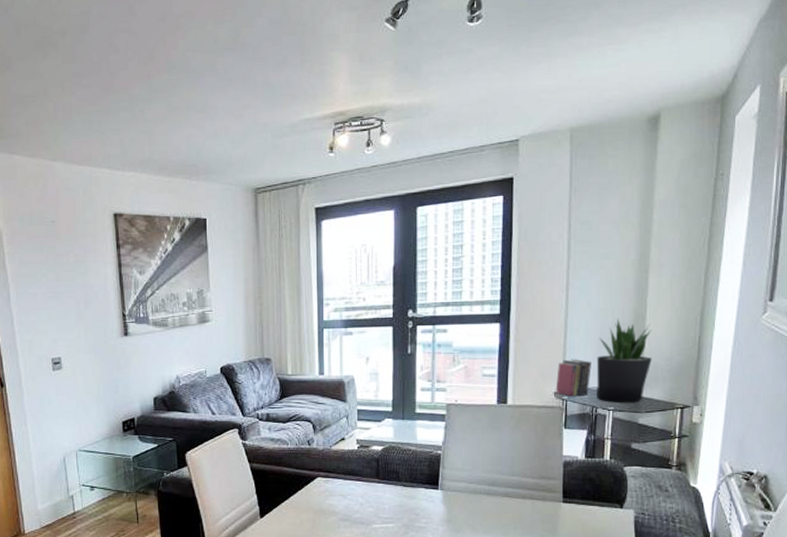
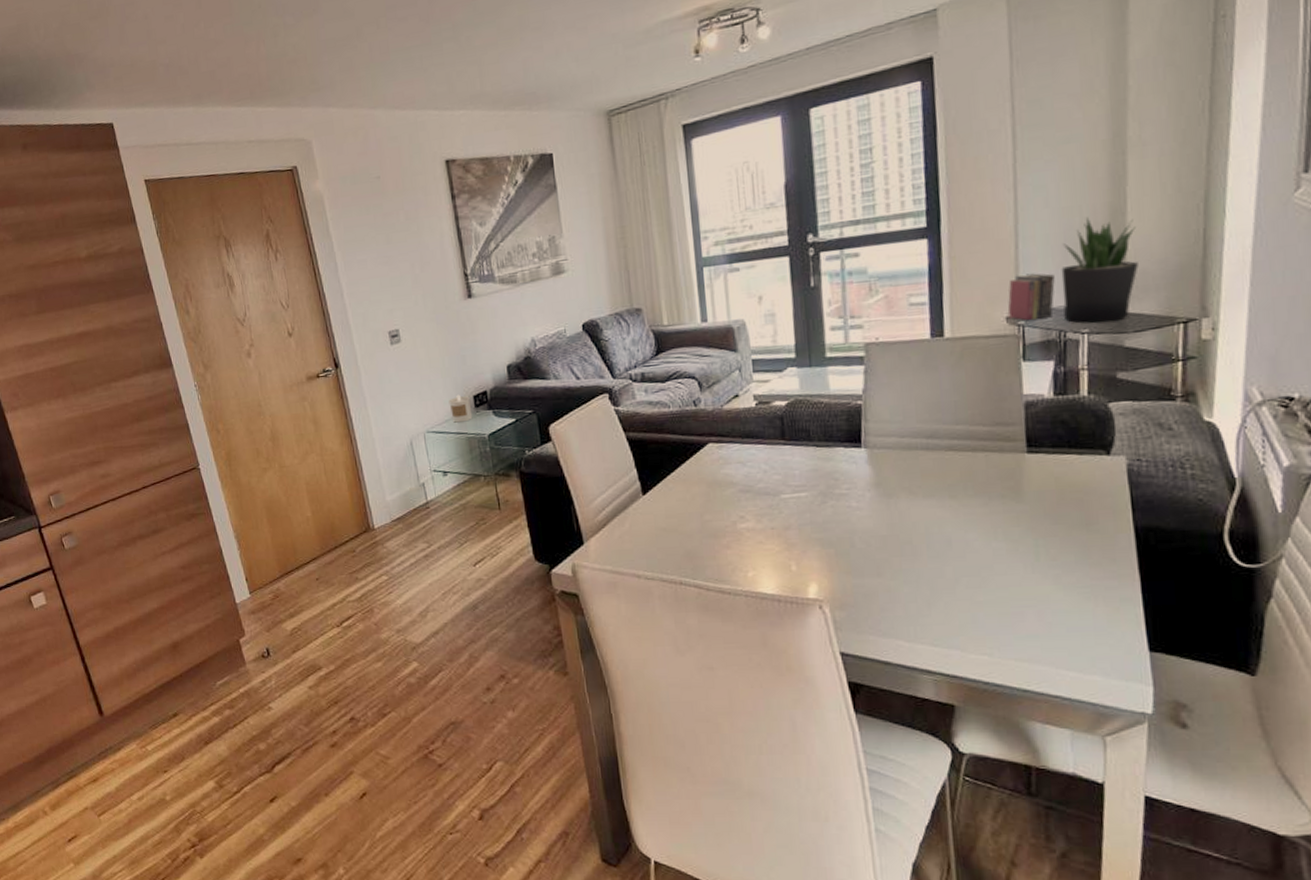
candle: none [100,419,121,444] -> present [449,394,473,423]

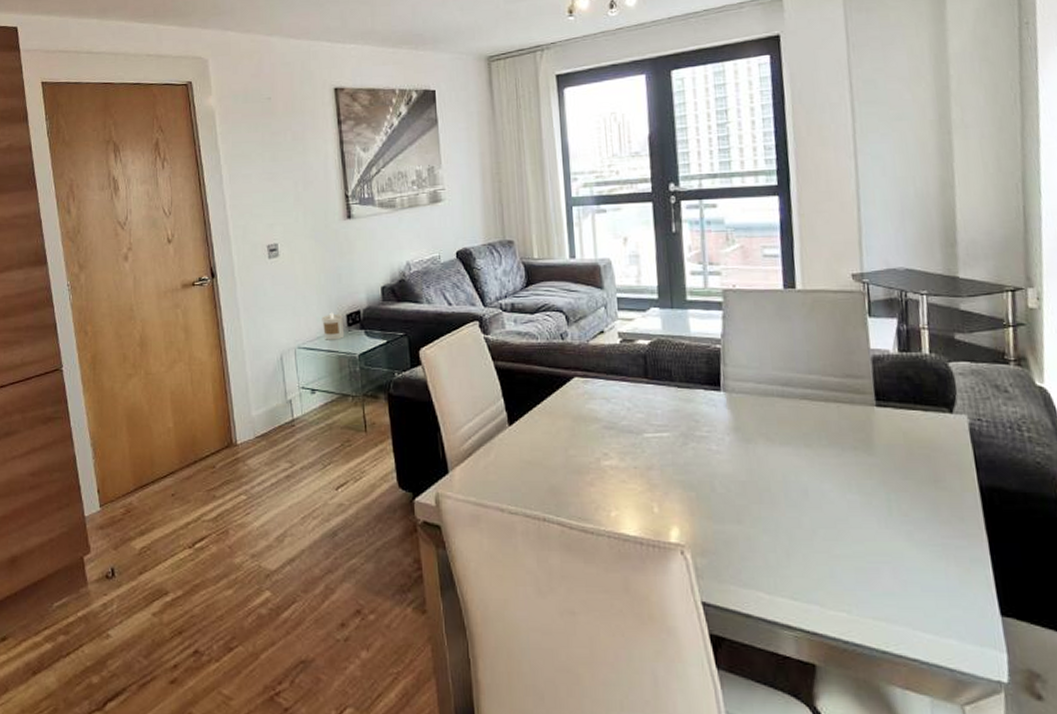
books: present [1007,273,1055,321] -> none [853,235,895,279]
planter: present [1061,218,1139,323] -> none [899,188,968,285]

